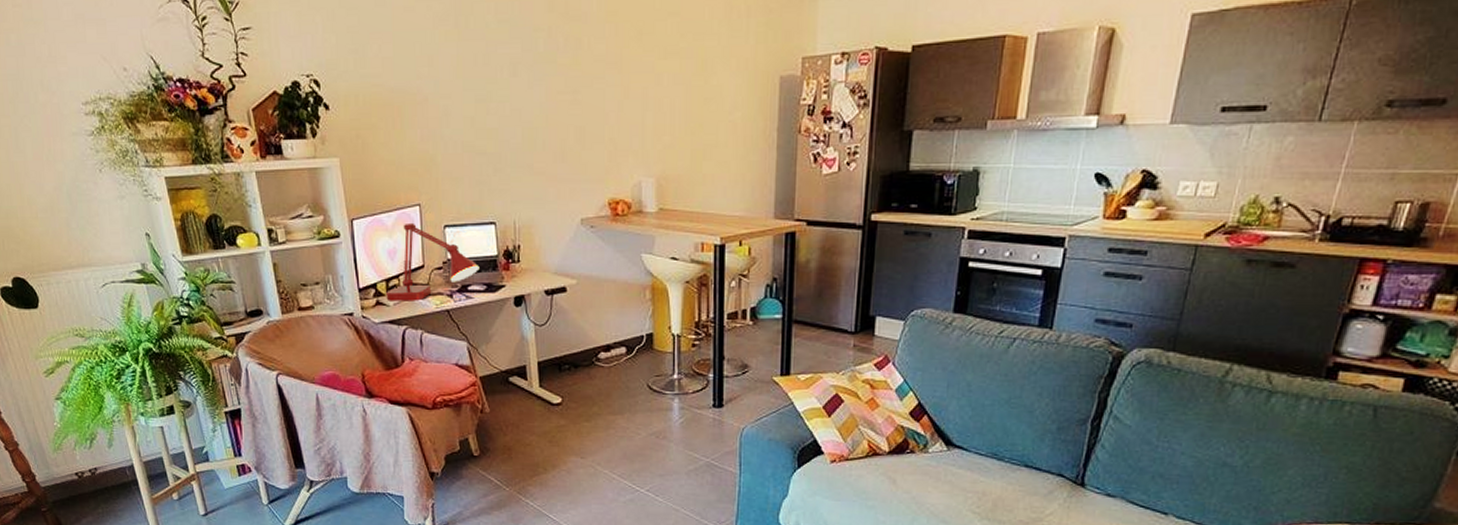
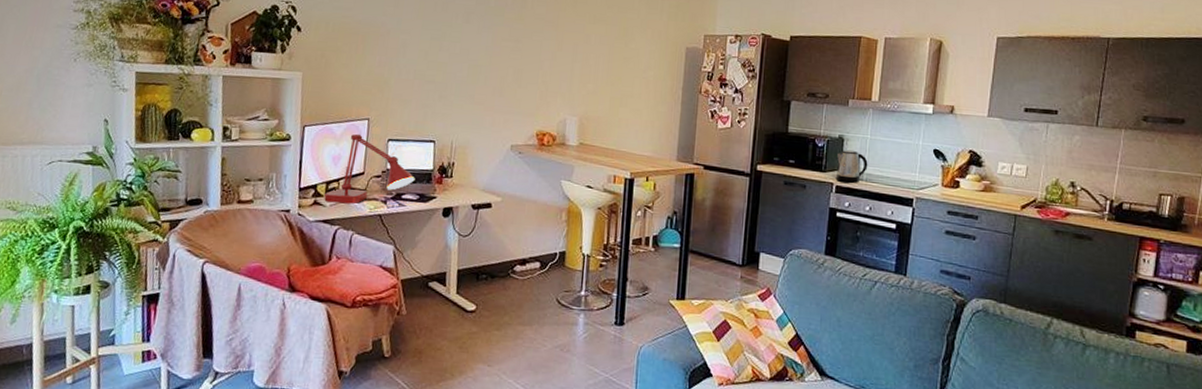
kettle: none [968,184,1009,226] -> present [835,149,868,184]

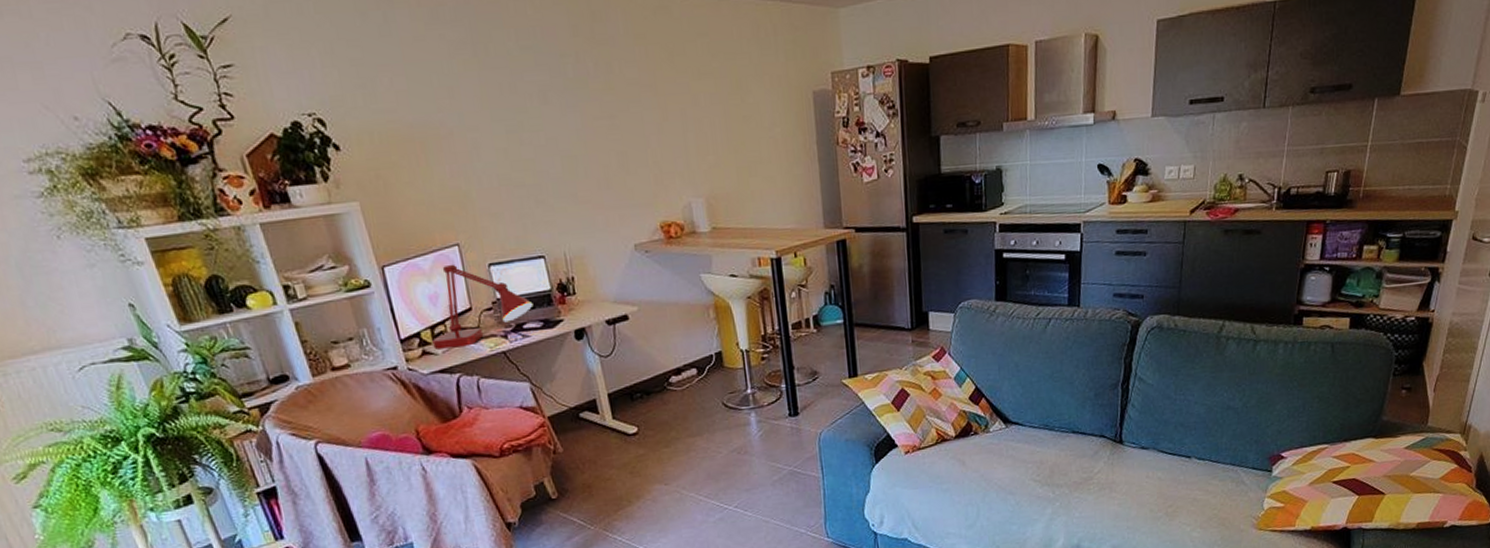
kettle: present [835,149,868,184] -> none [997,181,1030,220]

